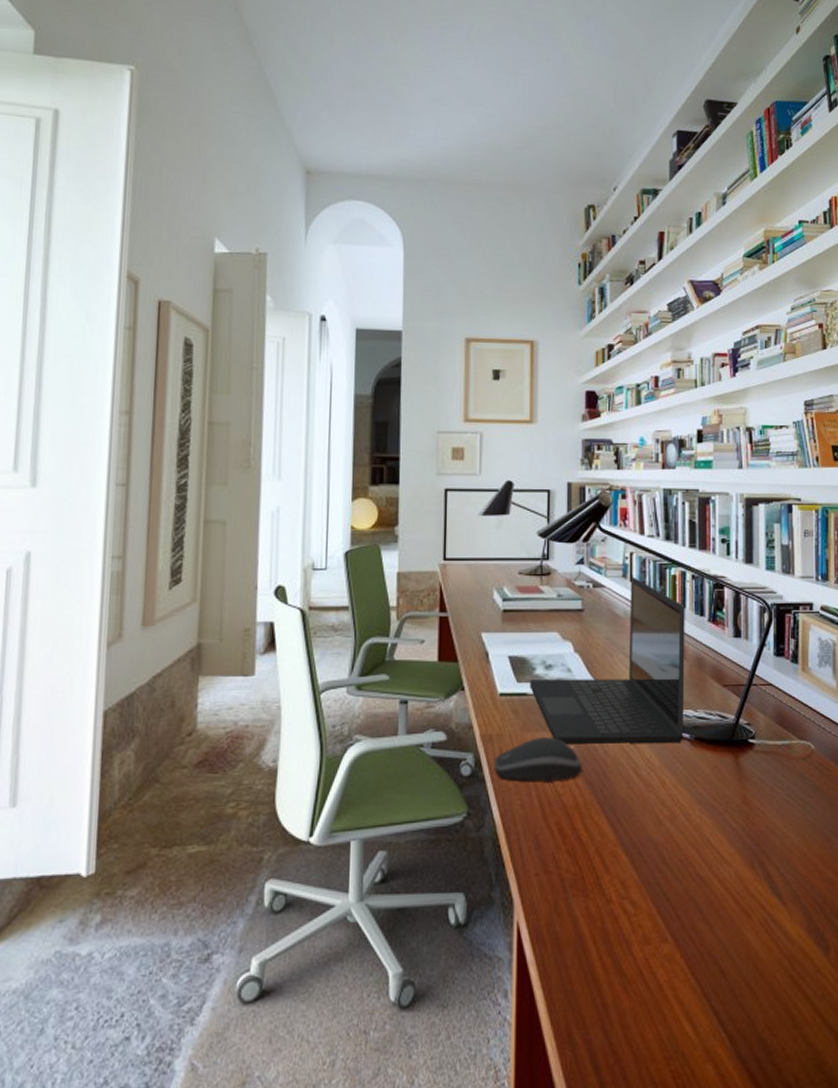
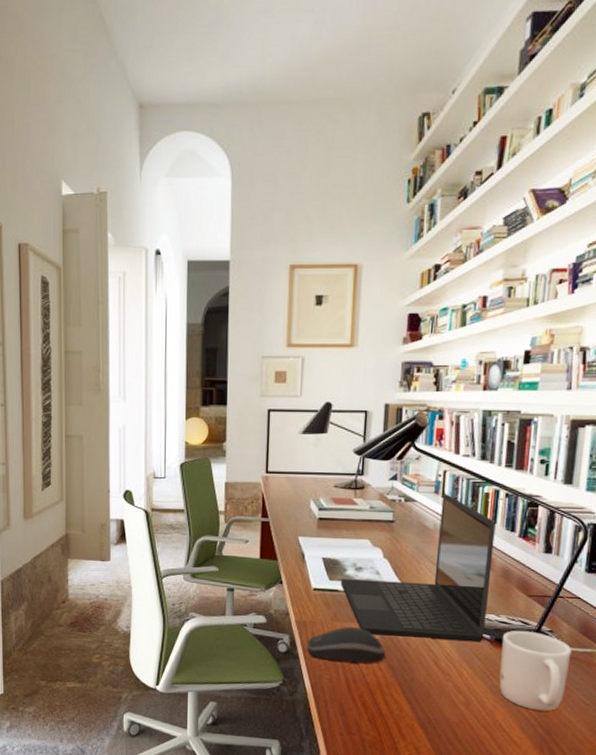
mug: none [701,725,771,818] -> present [499,630,572,711]

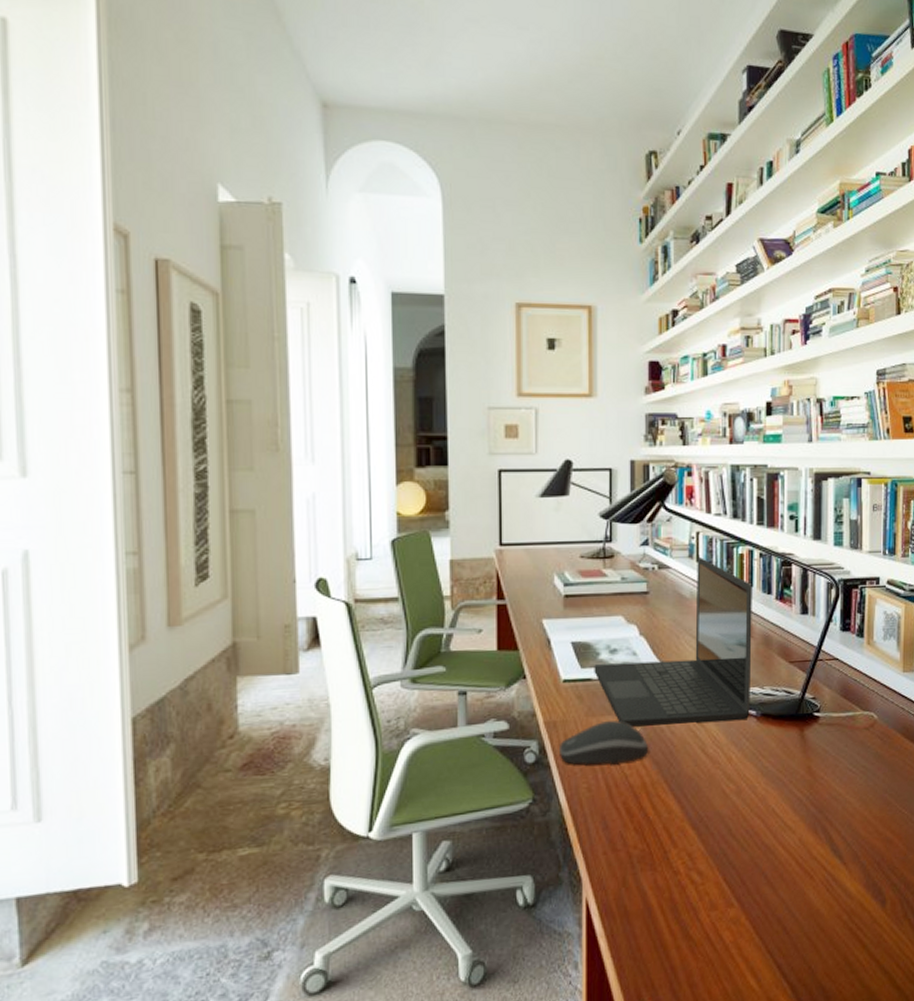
mug: present [499,630,572,711] -> none [768,700,835,788]

